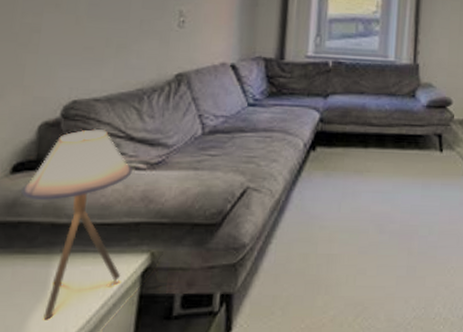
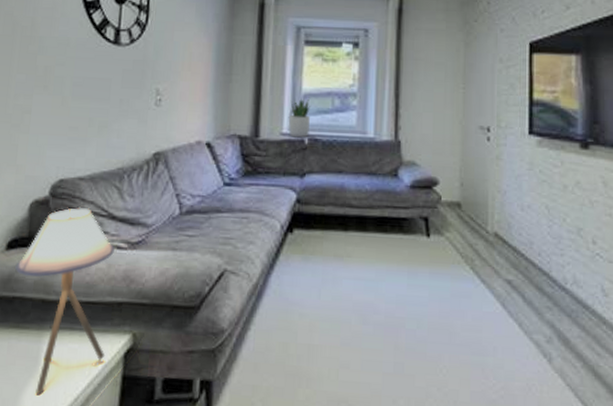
planter: none [313,22,335,61] -> present [289,97,310,138]

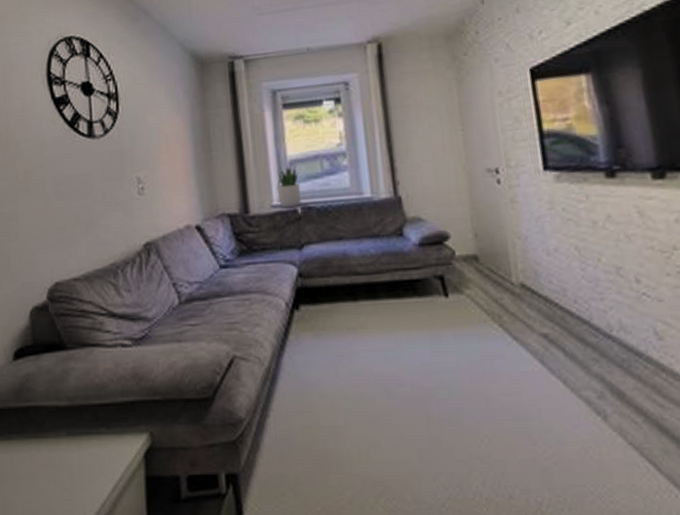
table lamp: present [15,206,115,394] -> none [25,308,126,503]

